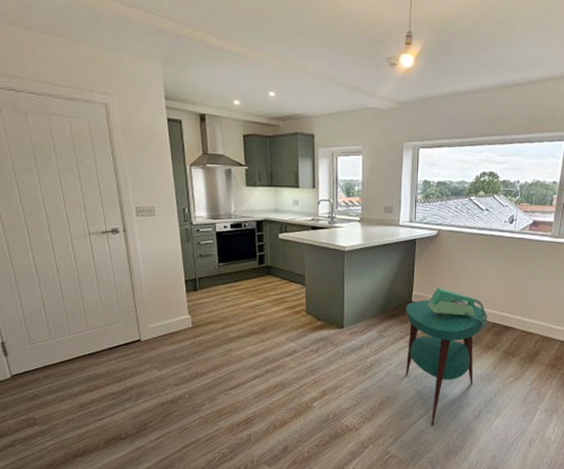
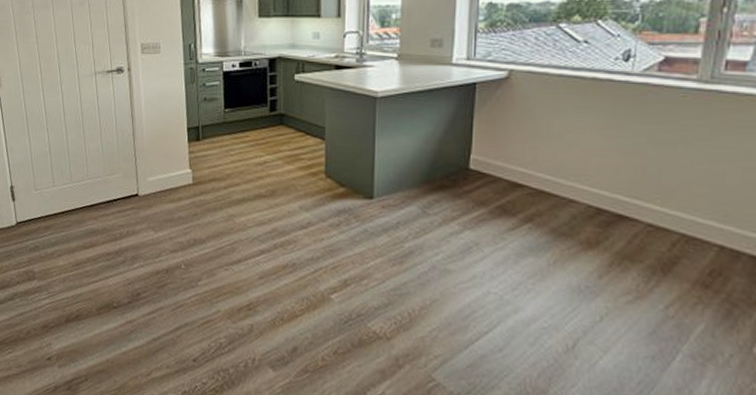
round table: present [405,287,488,426] -> none [458,150,588,351]

